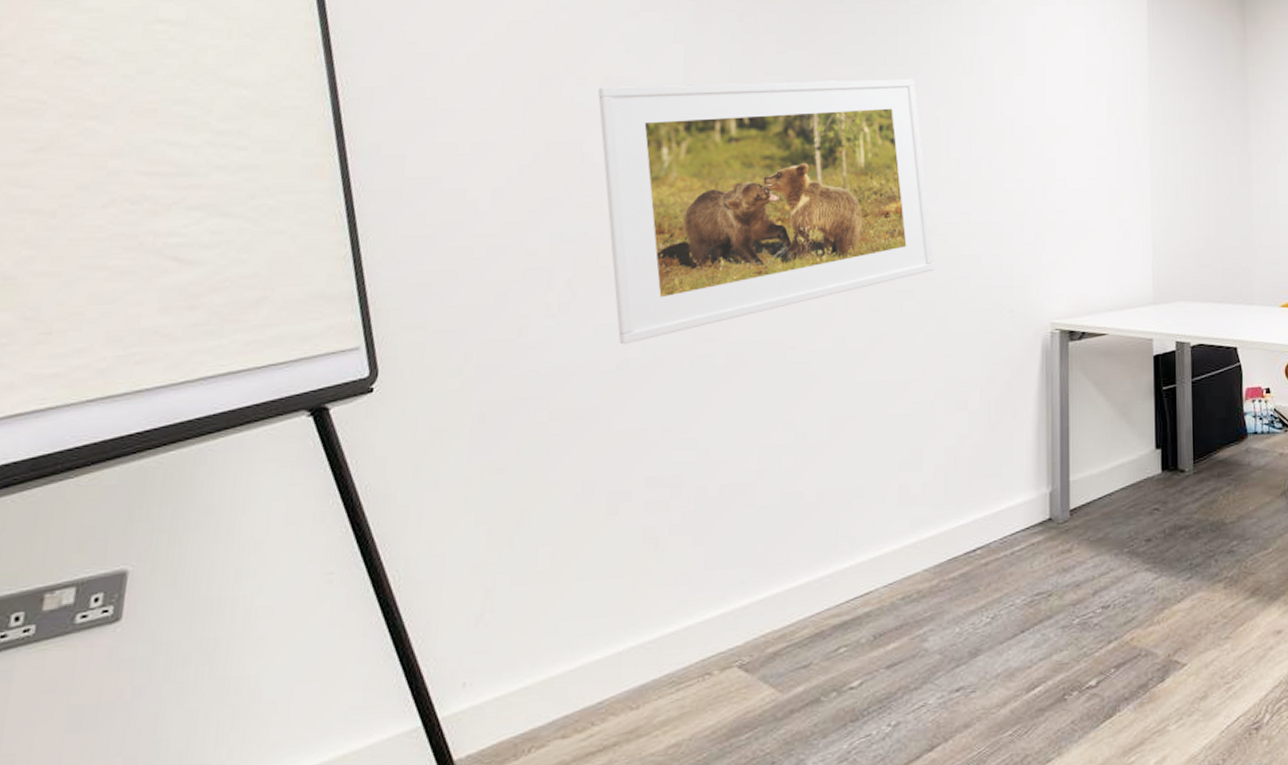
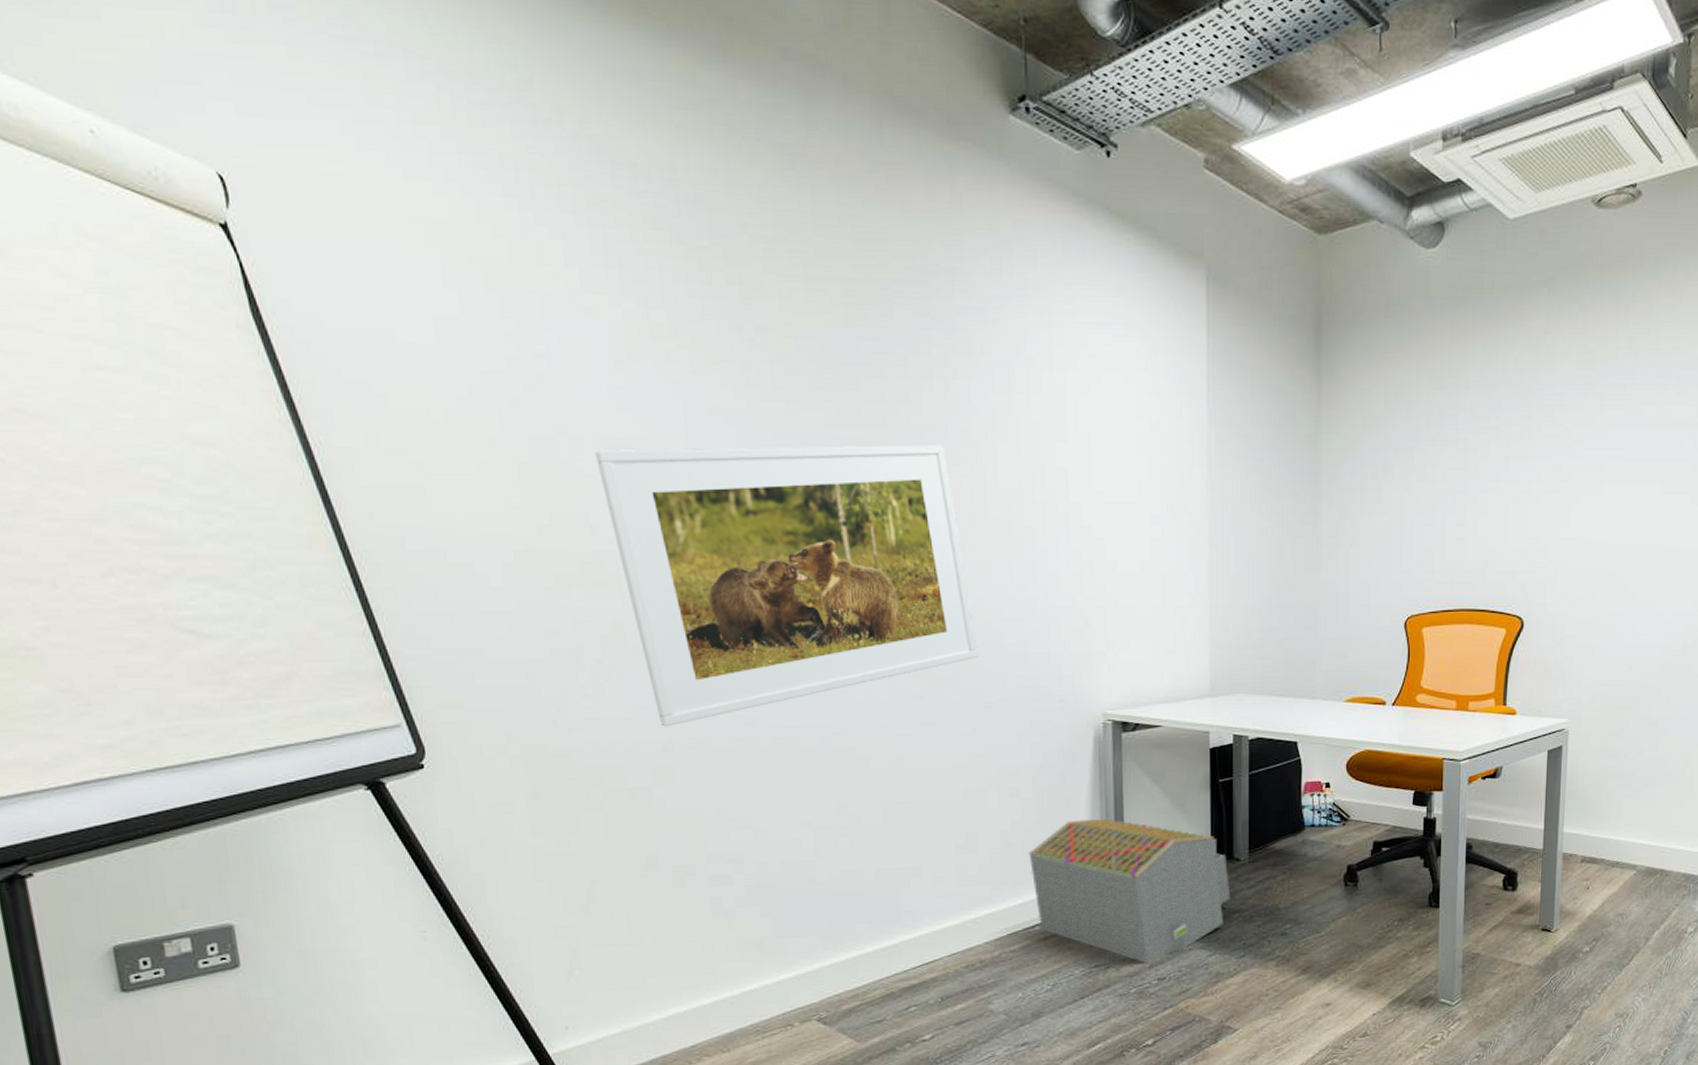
architectural model: none [973,429,1176,590] -> present [1028,818,1231,964]

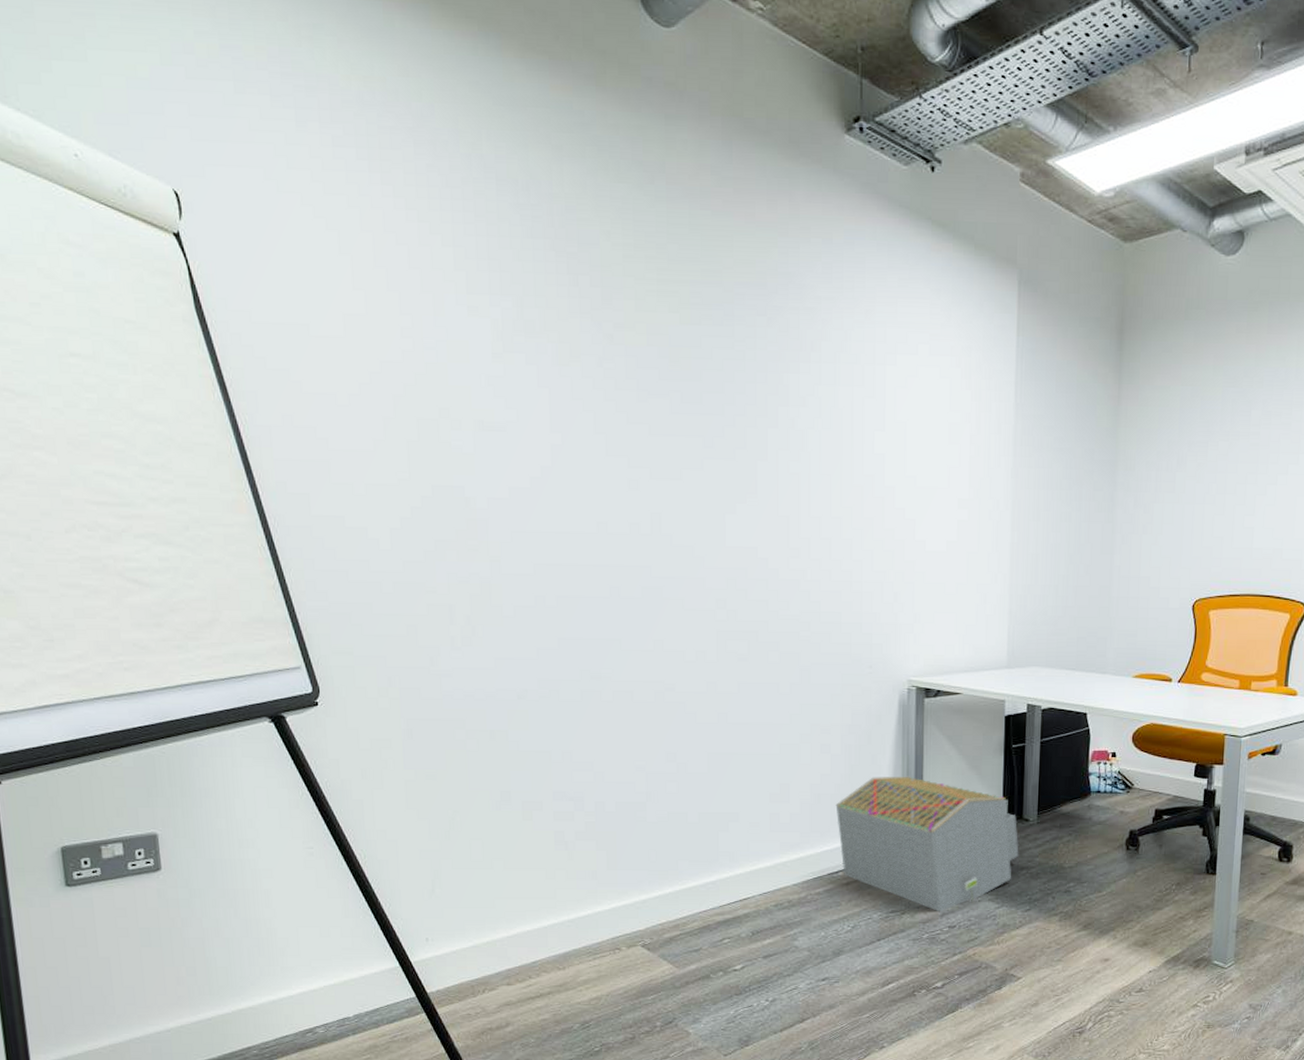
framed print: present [596,444,978,727] -> none [473,431,797,678]

